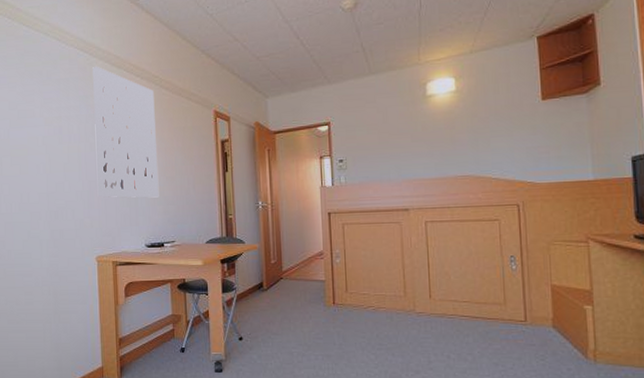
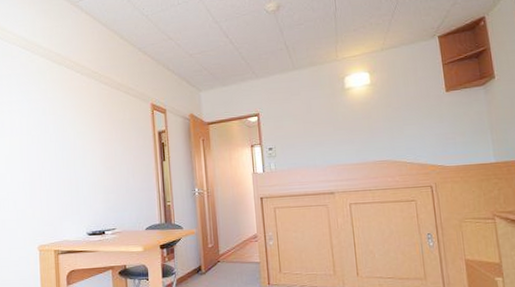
wall art: present [93,66,159,198] -> none [34,62,100,188]

